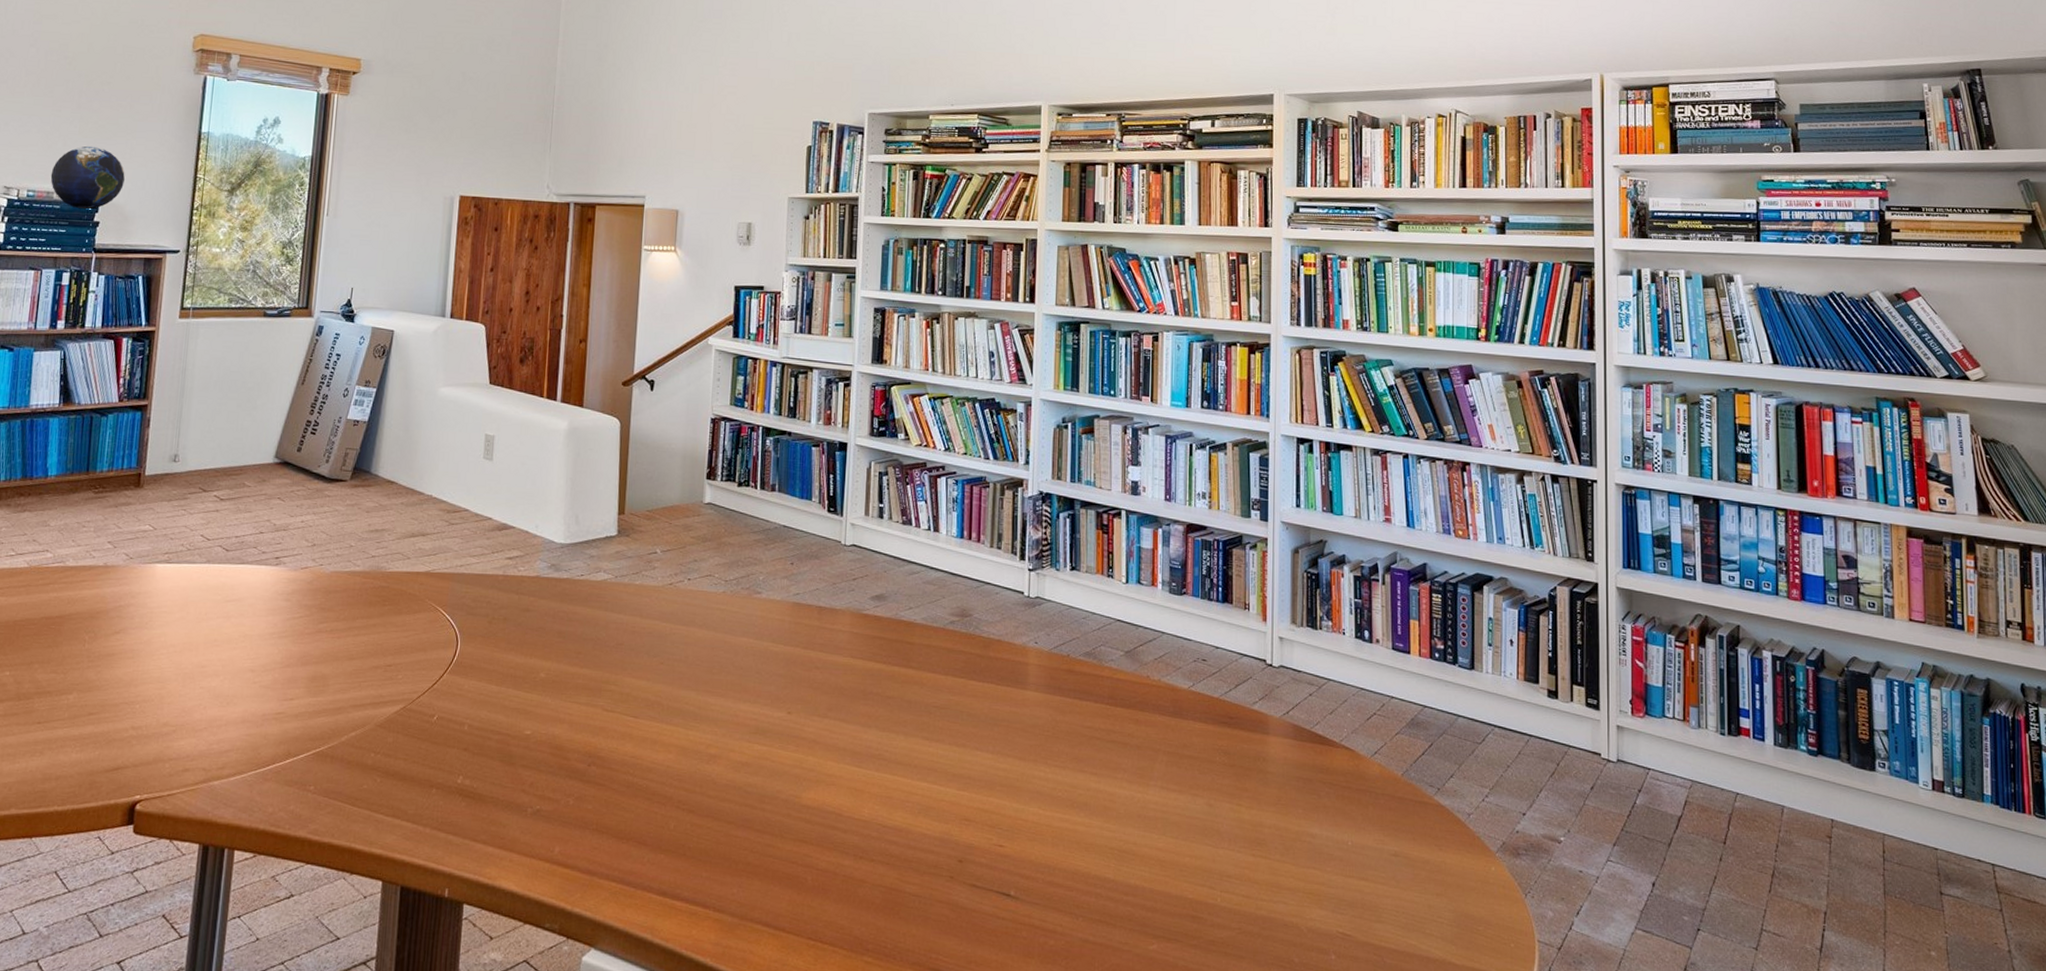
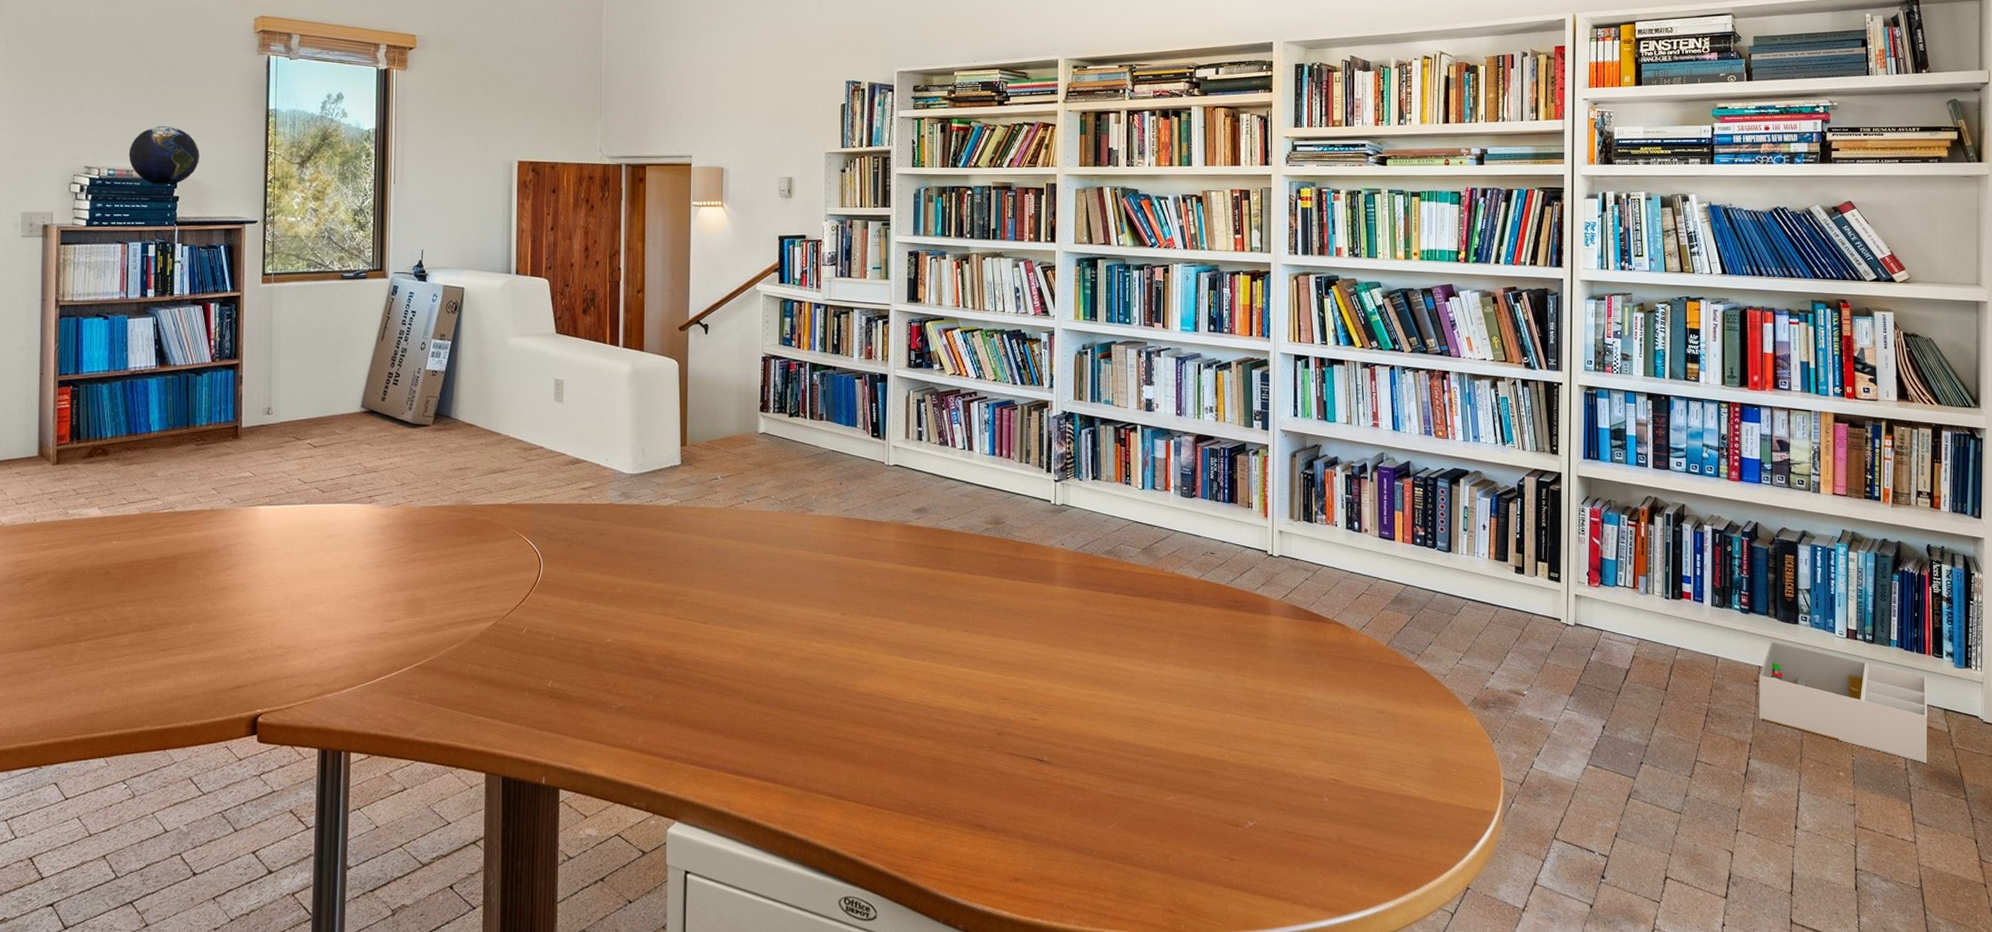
storage box: none [1786,791,2034,946] -> present [1719,641,1928,764]

